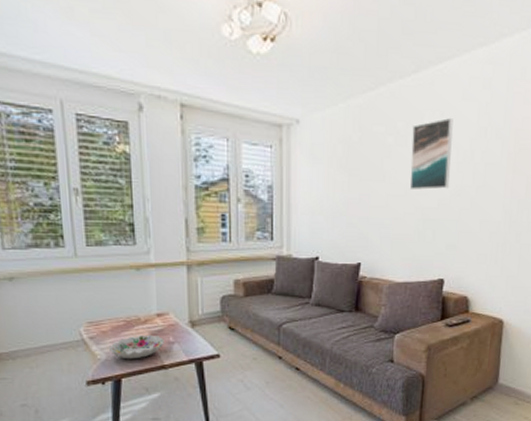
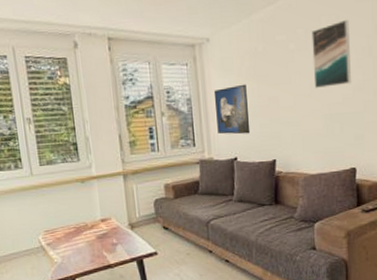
decorative bowl: present [109,334,164,359] -> none [64,238,109,261]
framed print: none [299,176,337,232] -> present [213,84,251,135]

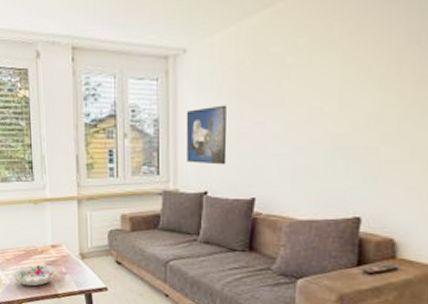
decorative bowl: none [64,238,109,261] -> present [12,264,58,287]
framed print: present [311,20,352,88] -> none [314,27,372,113]

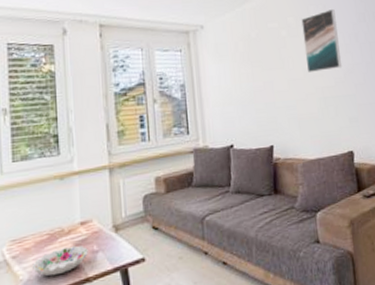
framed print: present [186,105,227,165] -> none [208,69,246,121]
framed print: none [314,27,372,113] -> present [301,9,343,72]

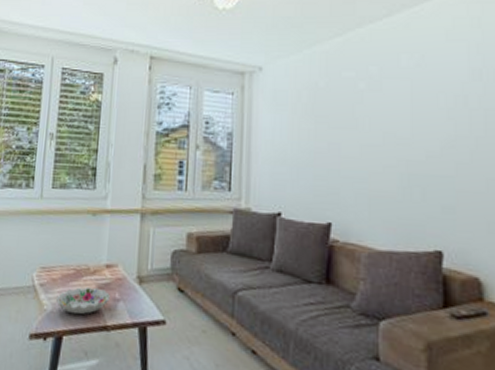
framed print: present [301,9,343,72] -> none [388,61,440,140]

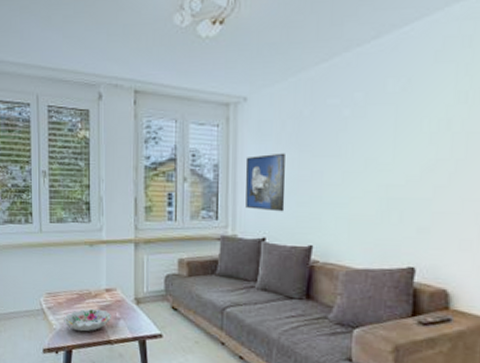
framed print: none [260,123,302,185] -> present [245,153,286,212]

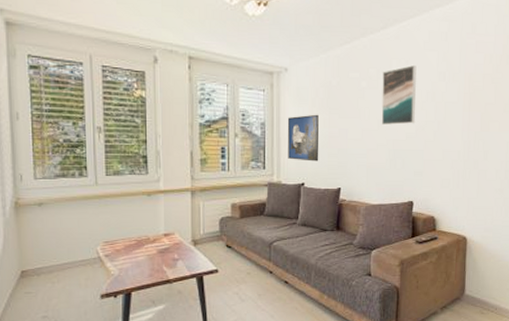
decorative bowl: present [64,308,111,332] -> none [122,252,170,275]
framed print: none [370,84,423,165] -> present [381,65,417,125]

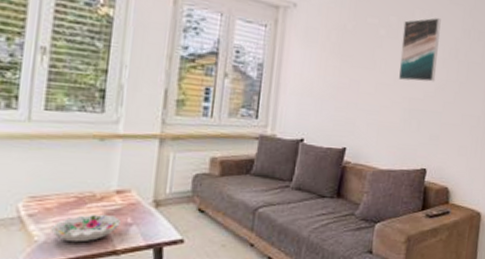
decorative bowl: none [122,252,170,275] -> present [51,213,121,243]
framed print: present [287,114,319,162] -> none [287,60,328,115]

